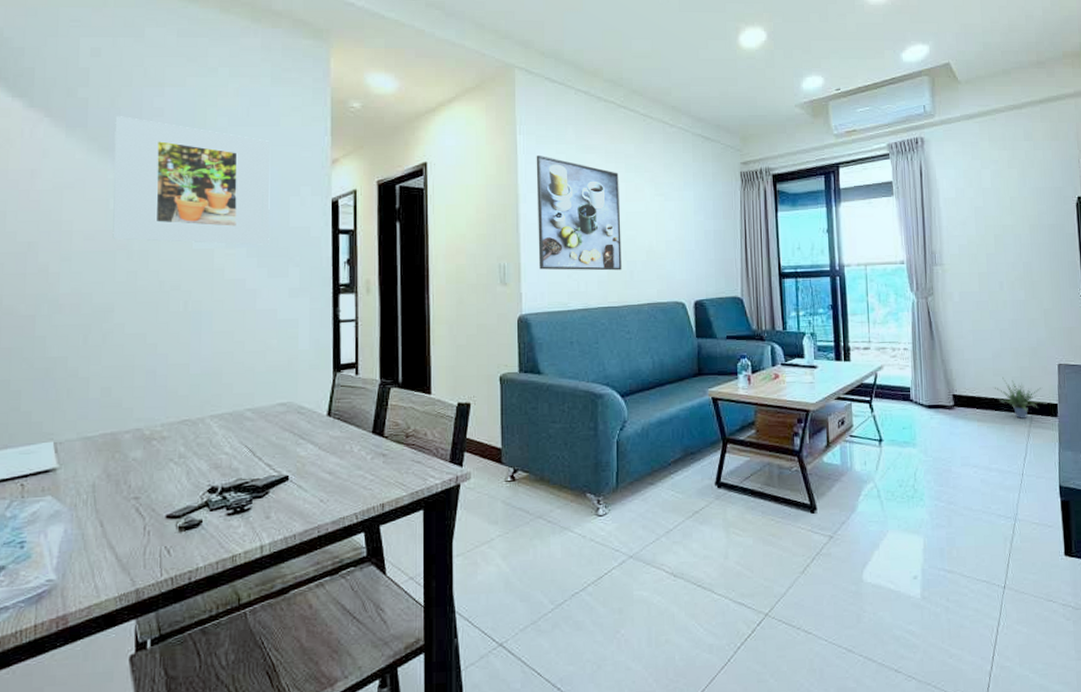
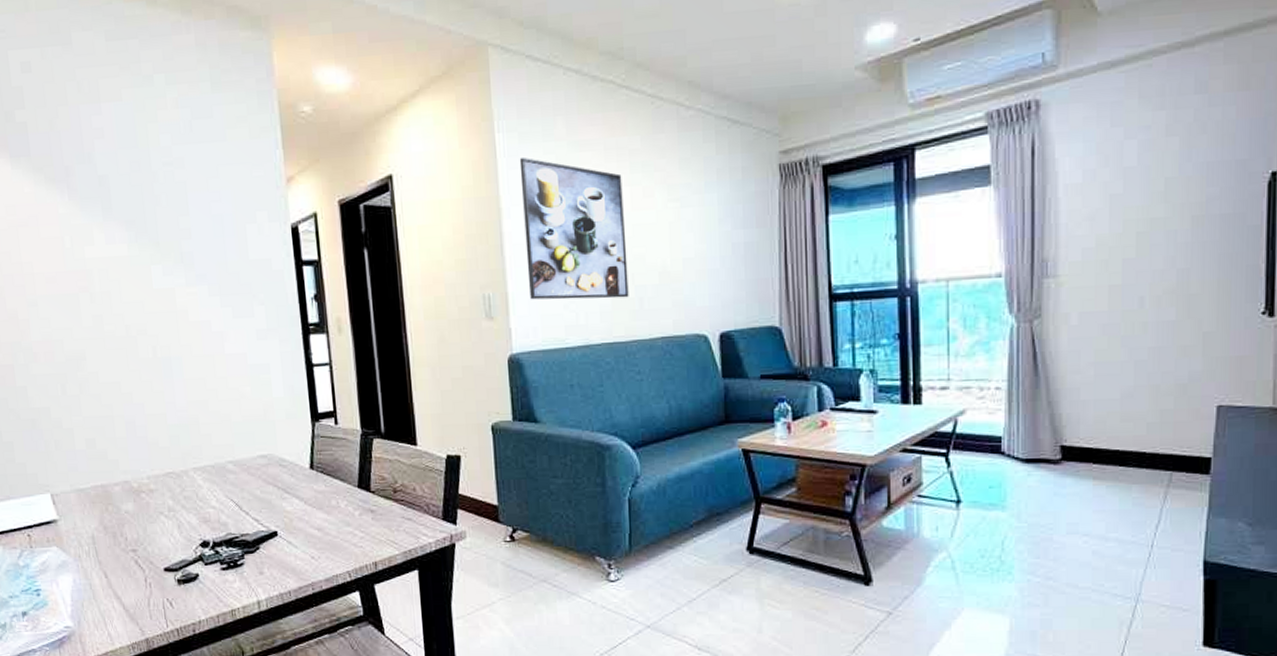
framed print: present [112,116,271,245] -> none [56,140,230,282]
potted plant: present [994,377,1047,419] -> none [1120,423,1196,476]

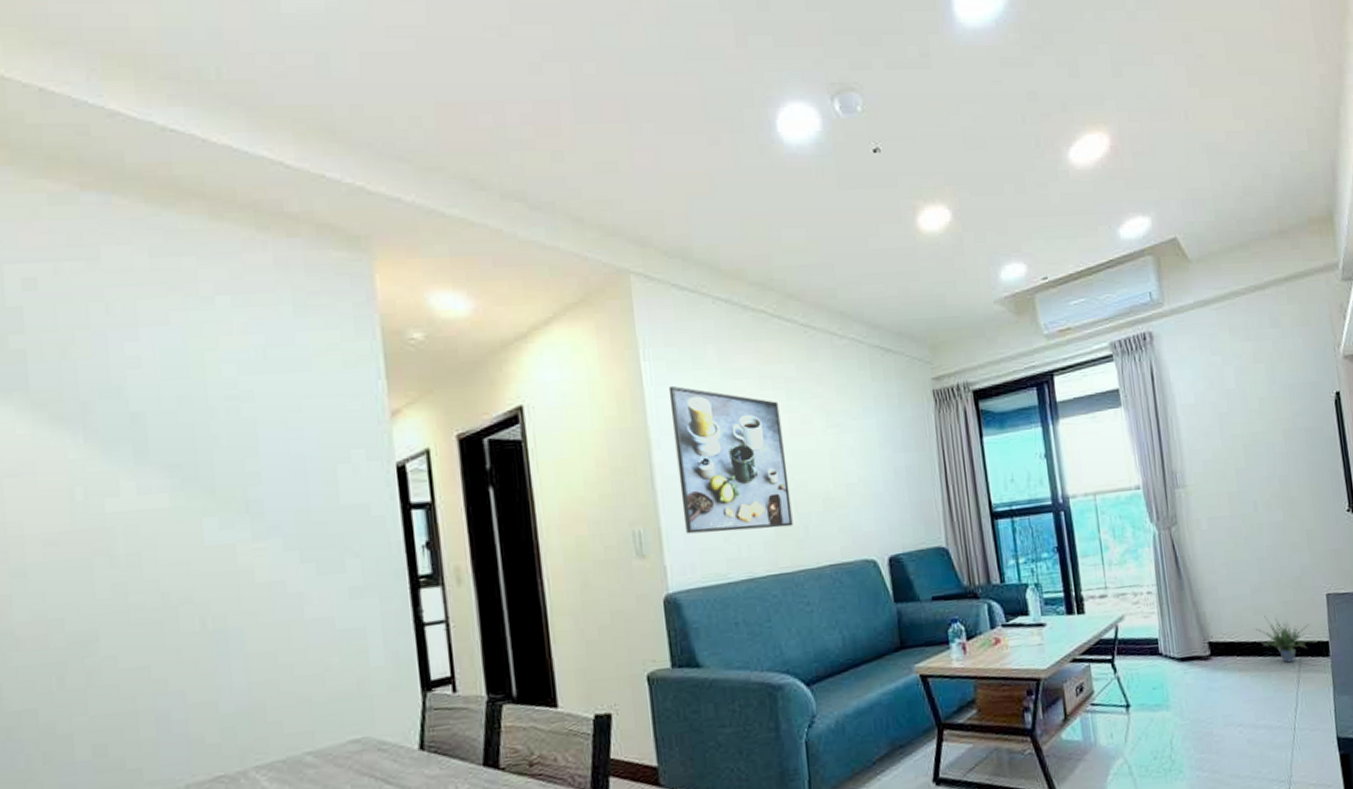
potted plant: none [1120,423,1196,476] -> present [1255,615,1317,663]

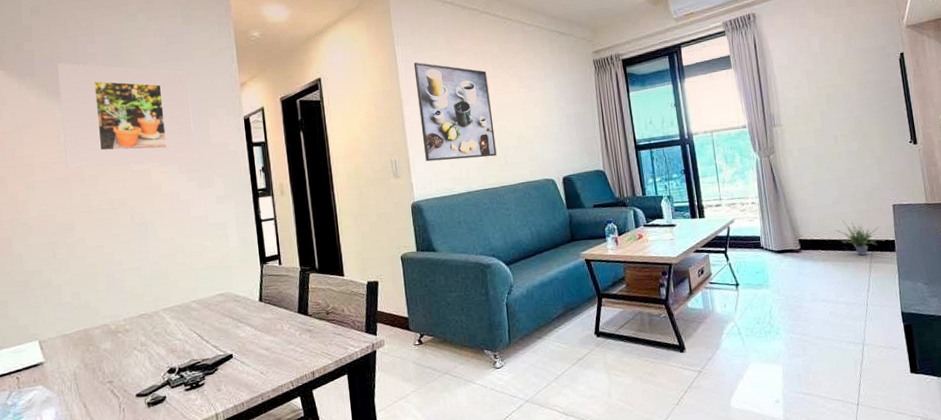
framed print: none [69,371,314,543] -> present [57,63,196,169]

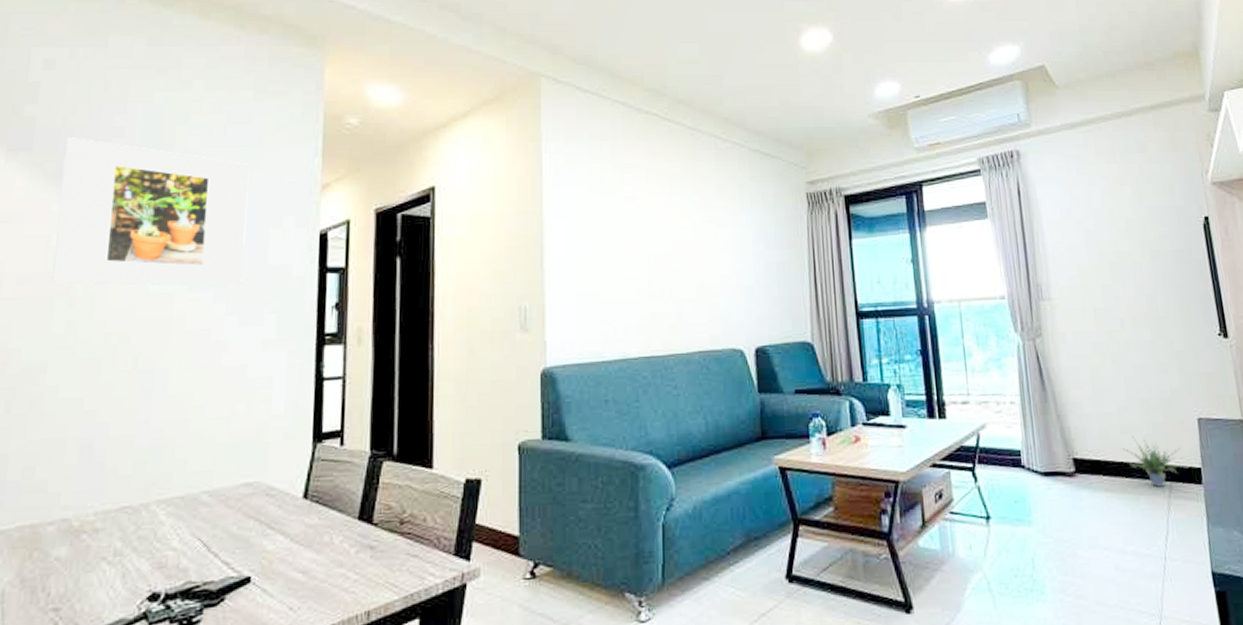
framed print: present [413,62,497,162] -> none [564,177,667,313]

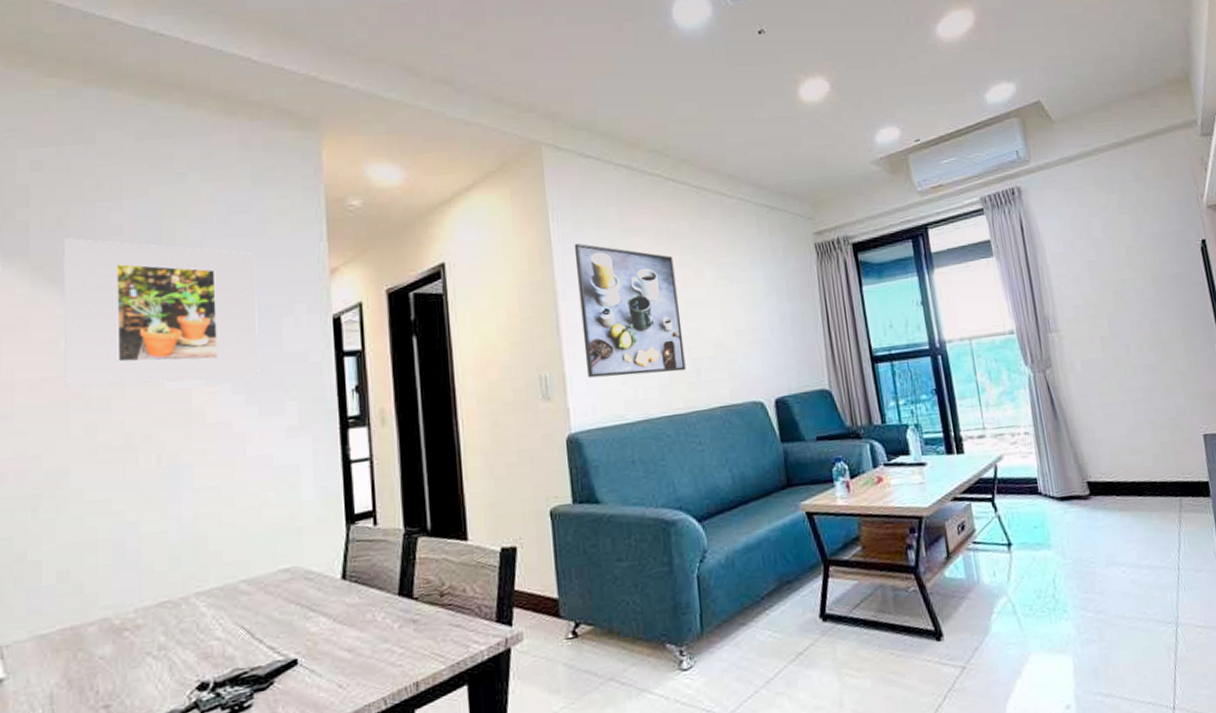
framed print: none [564,177,667,313] -> present [574,243,686,378]
potted plant: present [1122,435,1189,487] -> none [1133,455,1197,503]

